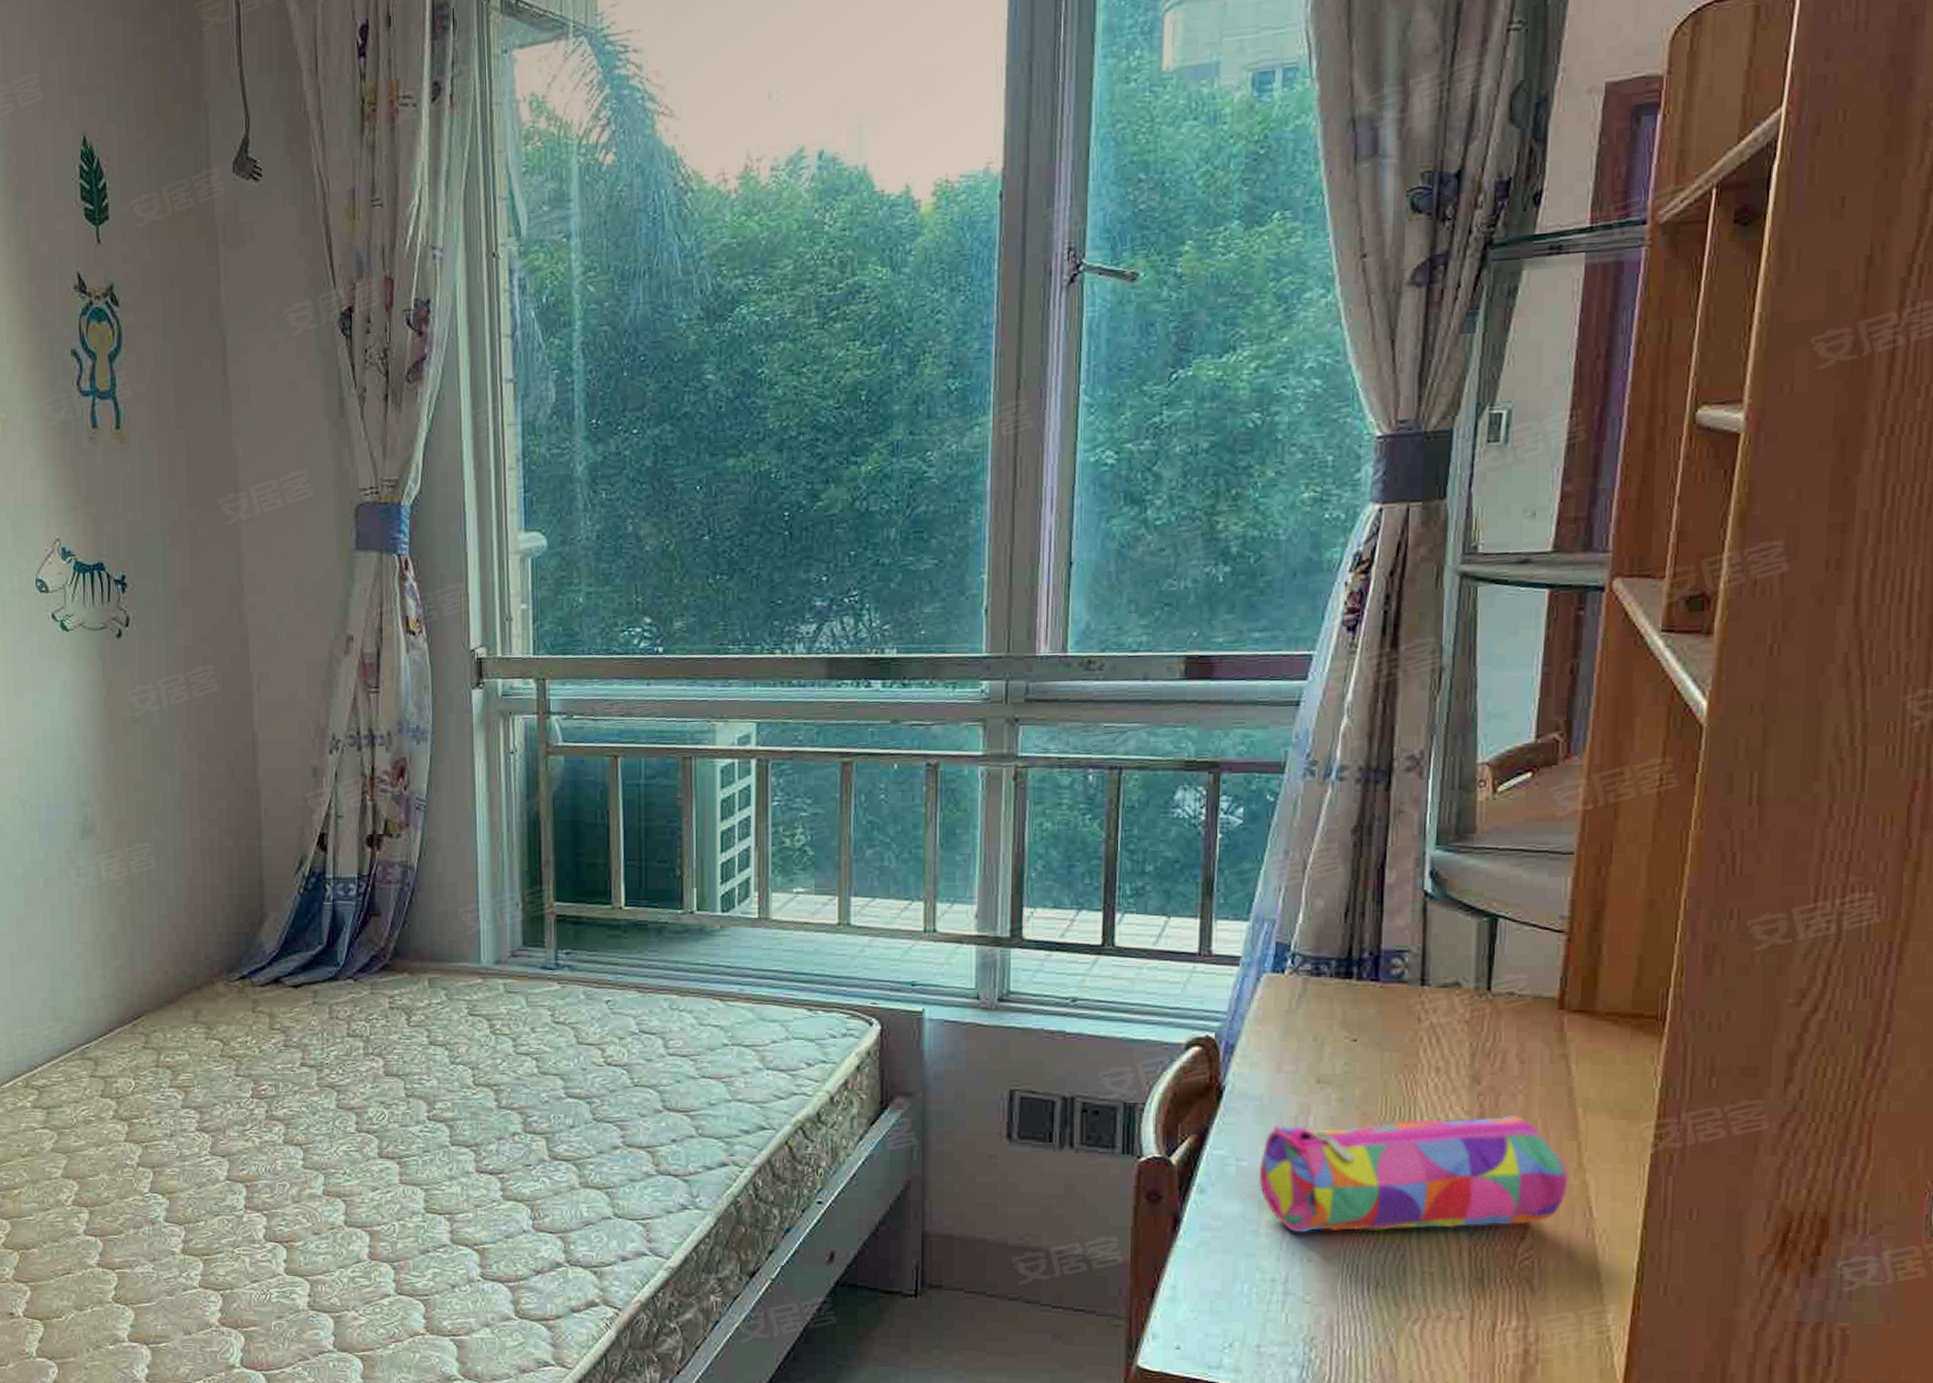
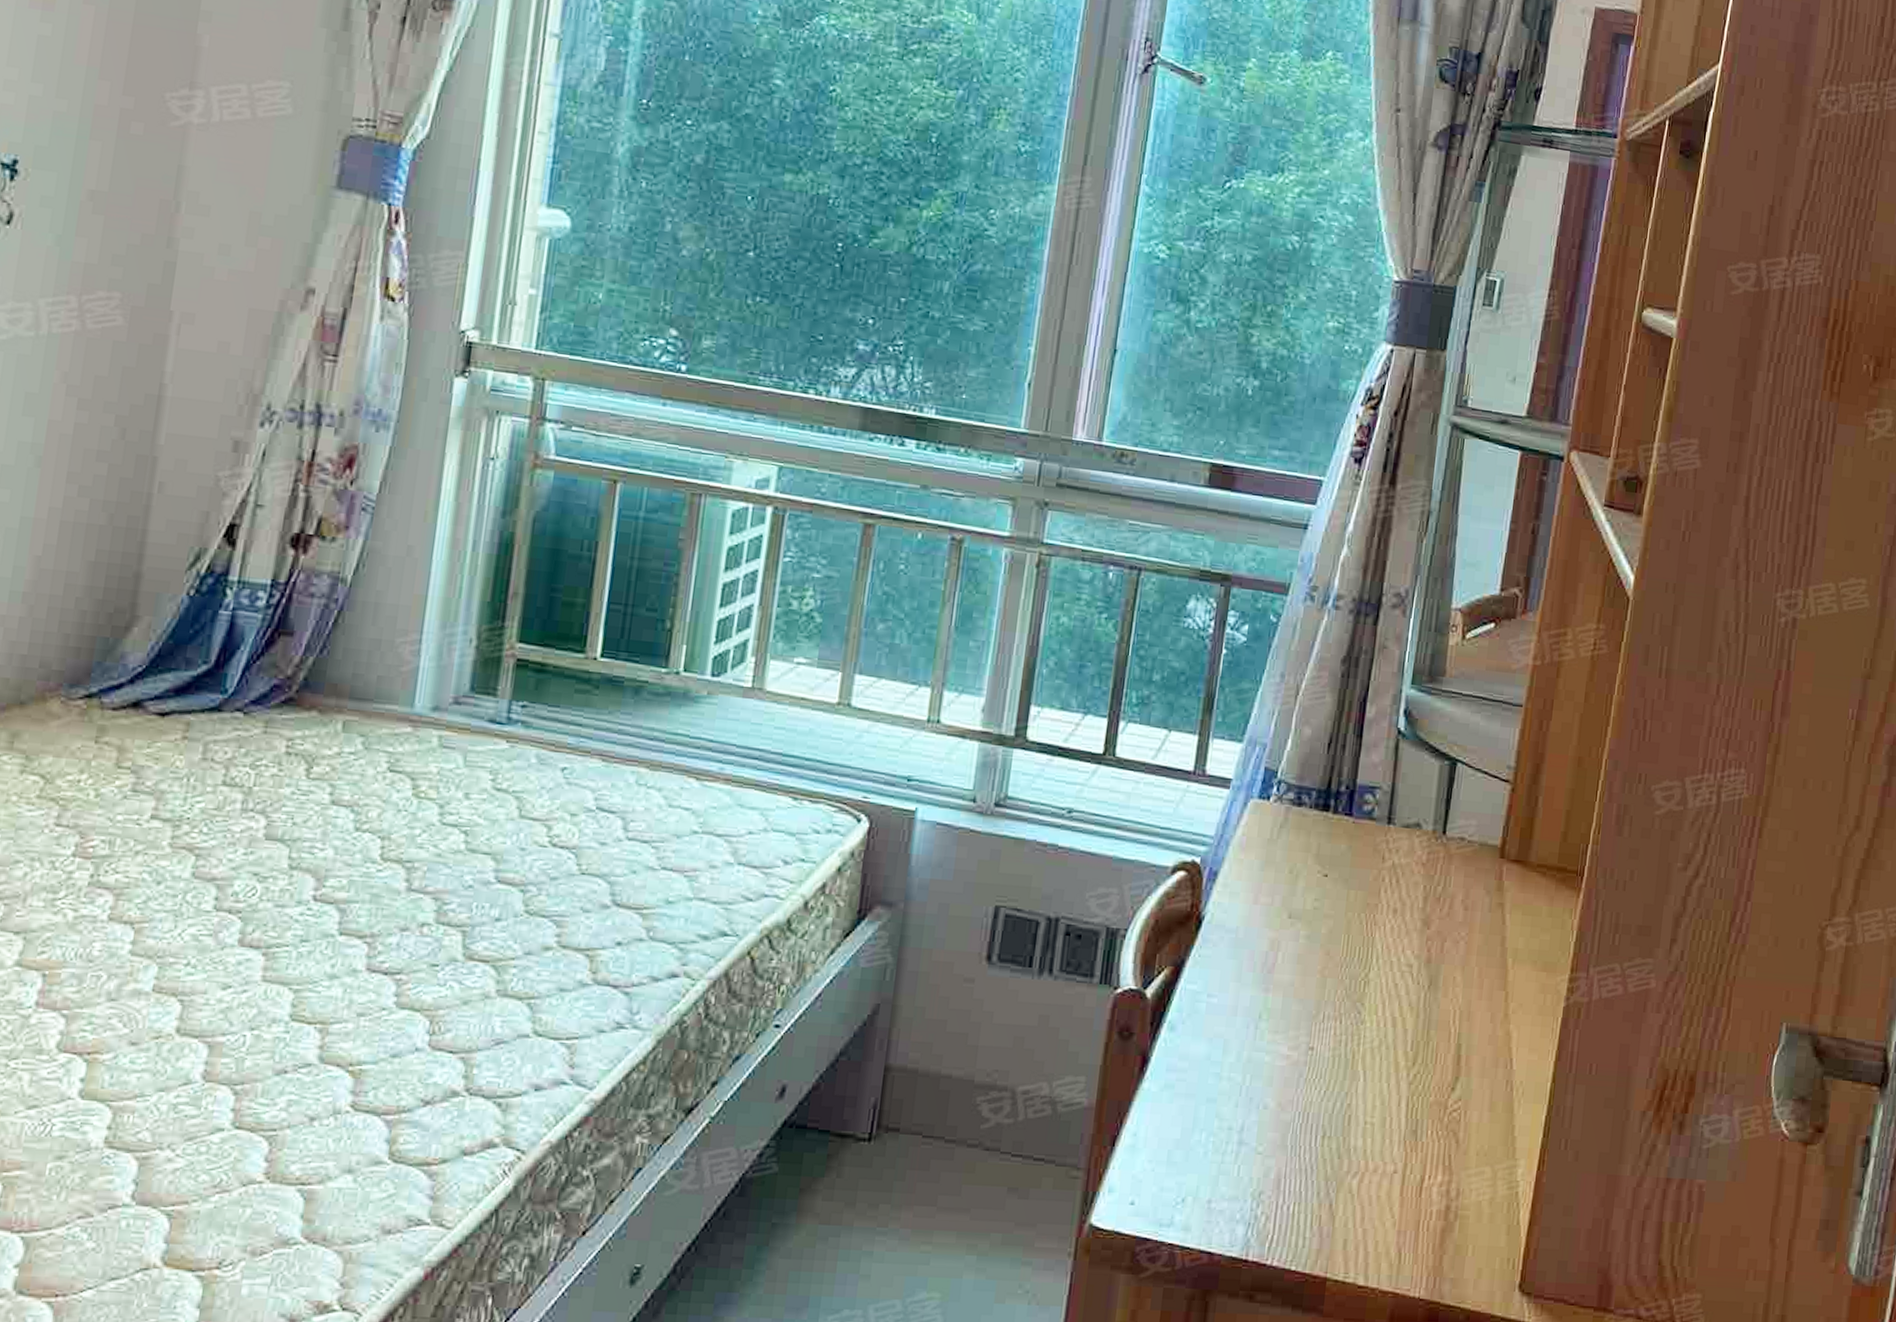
pencil case: present [1259,1114,1569,1232] -> none [1226,961,1496,1077]

